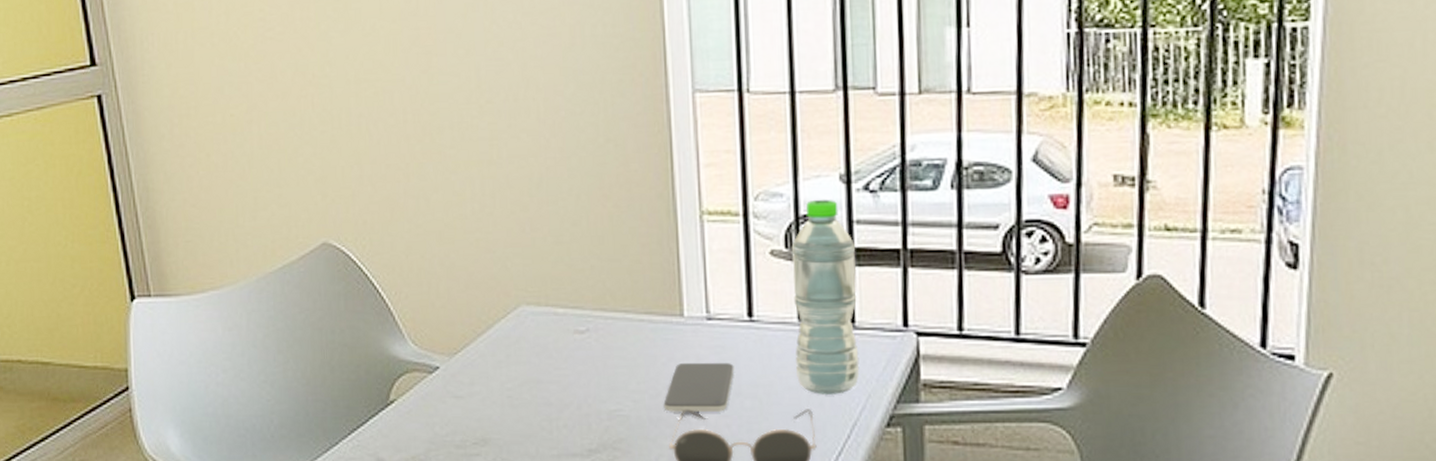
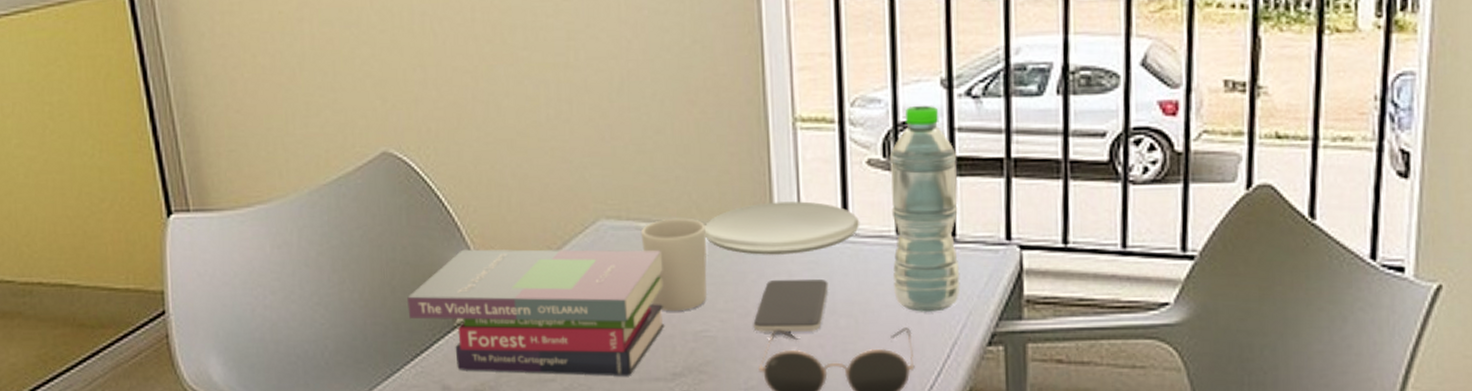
books: none [345,332,582,451] -> present [407,249,665,375]
mug: none [558,304,621,392] -> present [640,218,708,312]
plate: none [618,289,764,340] -> present [705,201,860,255]

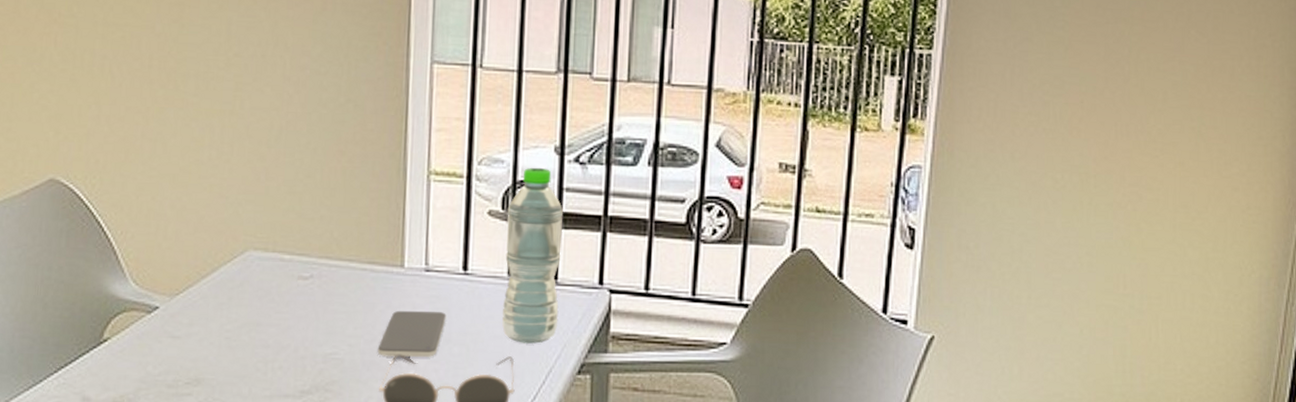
books: present [407,249,665,375] -> none [57,271,302,391]
mug: present [640,218,708,312] -> none [284,252,344,336]
plate: present [705,201,860,255] -> none [342,243,478,289]

